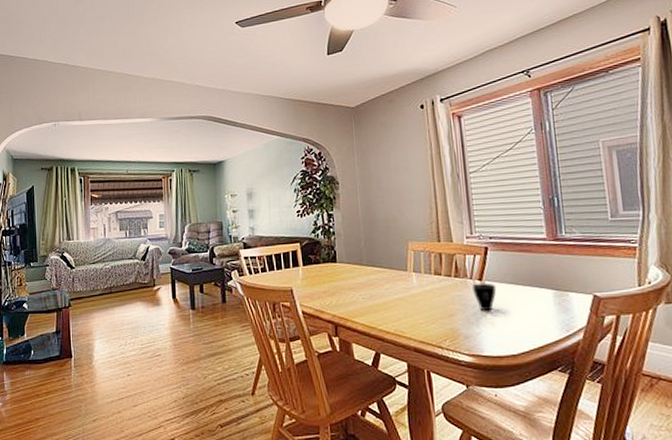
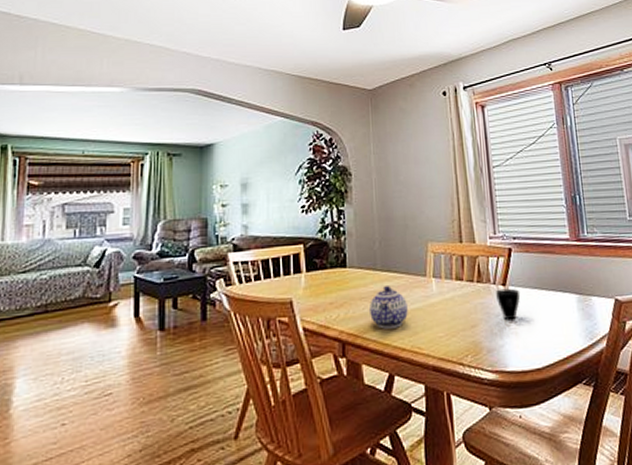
teapot: none [357,279,391,315] -> present [369,286,408,329]

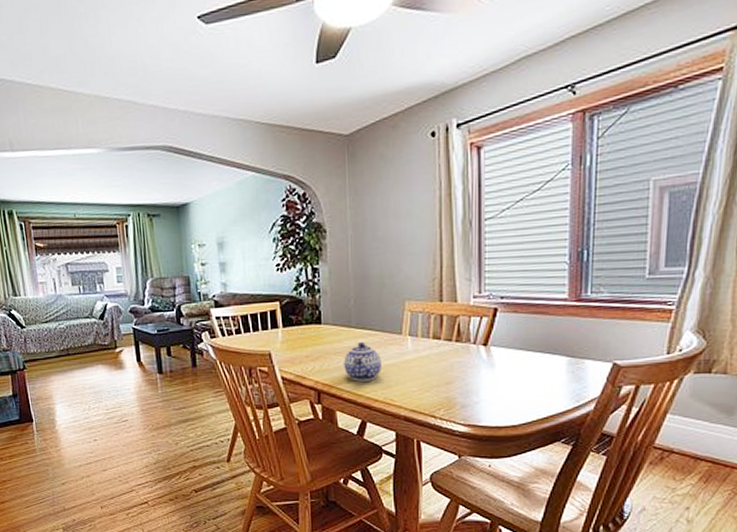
cup: present [496,288,521,321] -> none [476,348,503,379]

